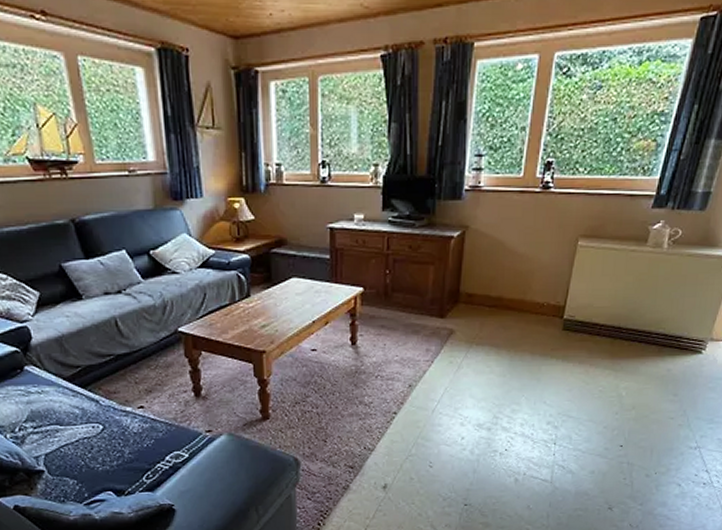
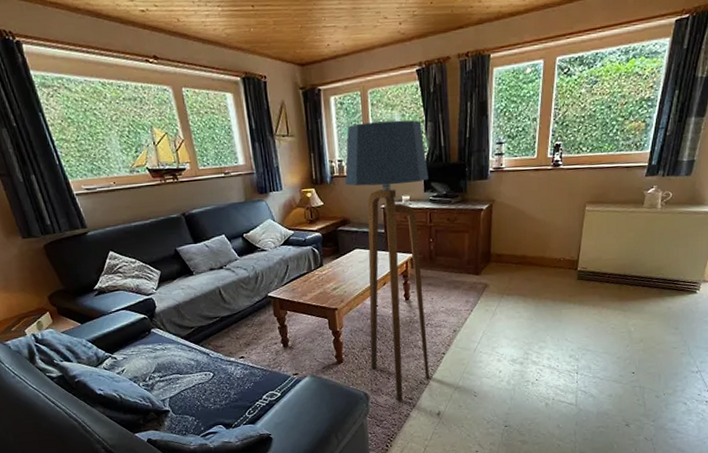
floor lamp: none [282,118,389,470] -> present [344,120,429,401]

